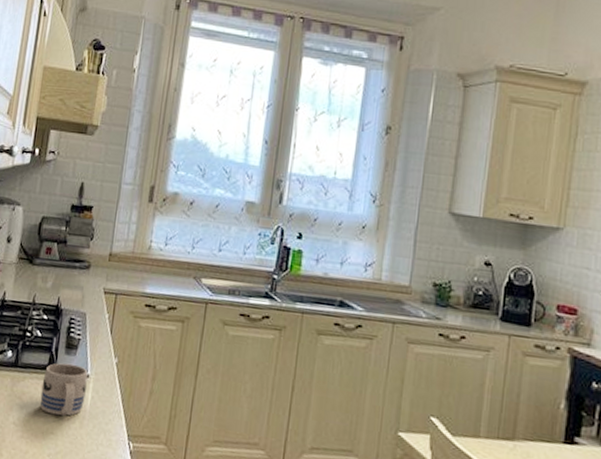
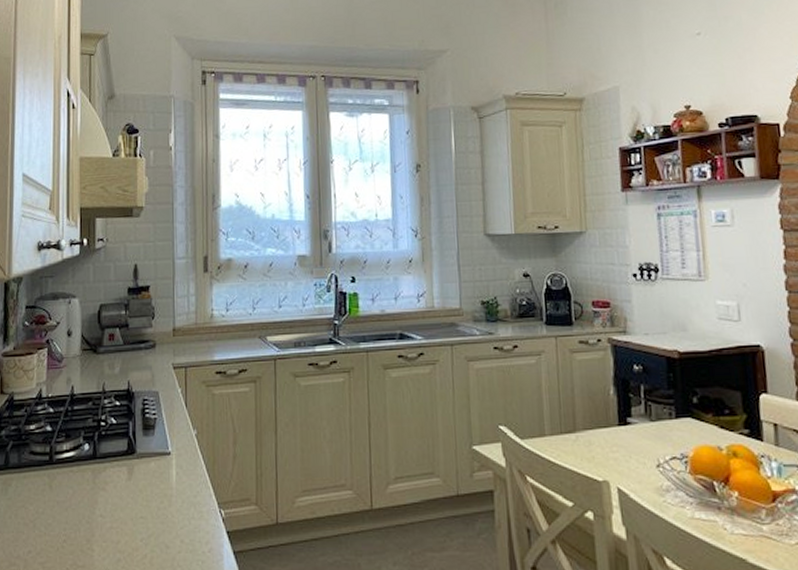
mug: present [40,363,88,416] -> none [124,444,170,499]

